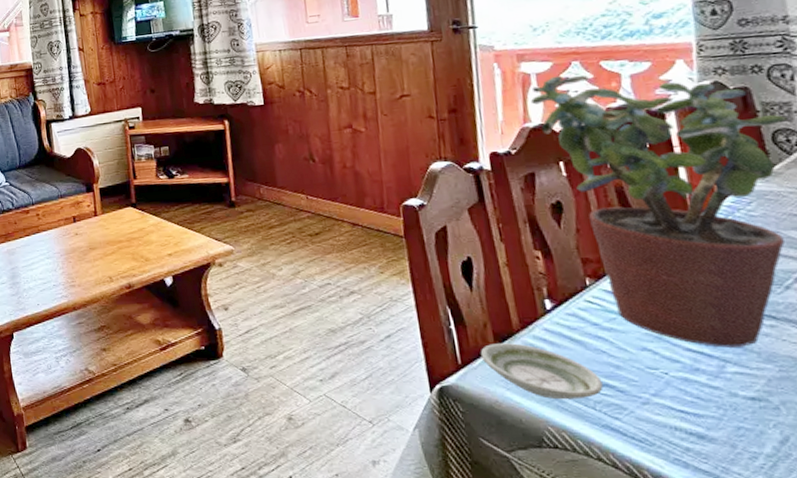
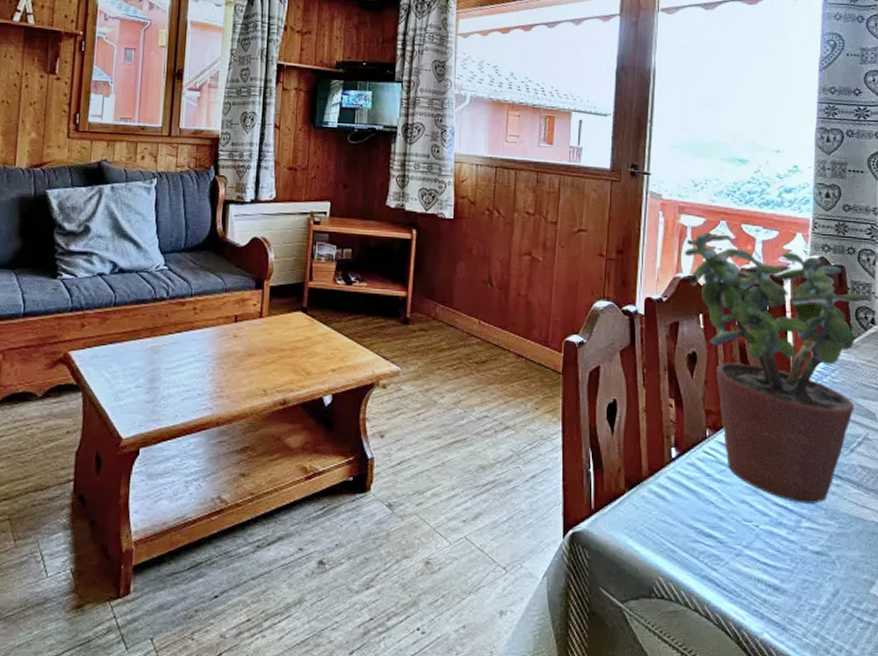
saucer: present [480,342,603,400] -> none [611,488,707,550]

